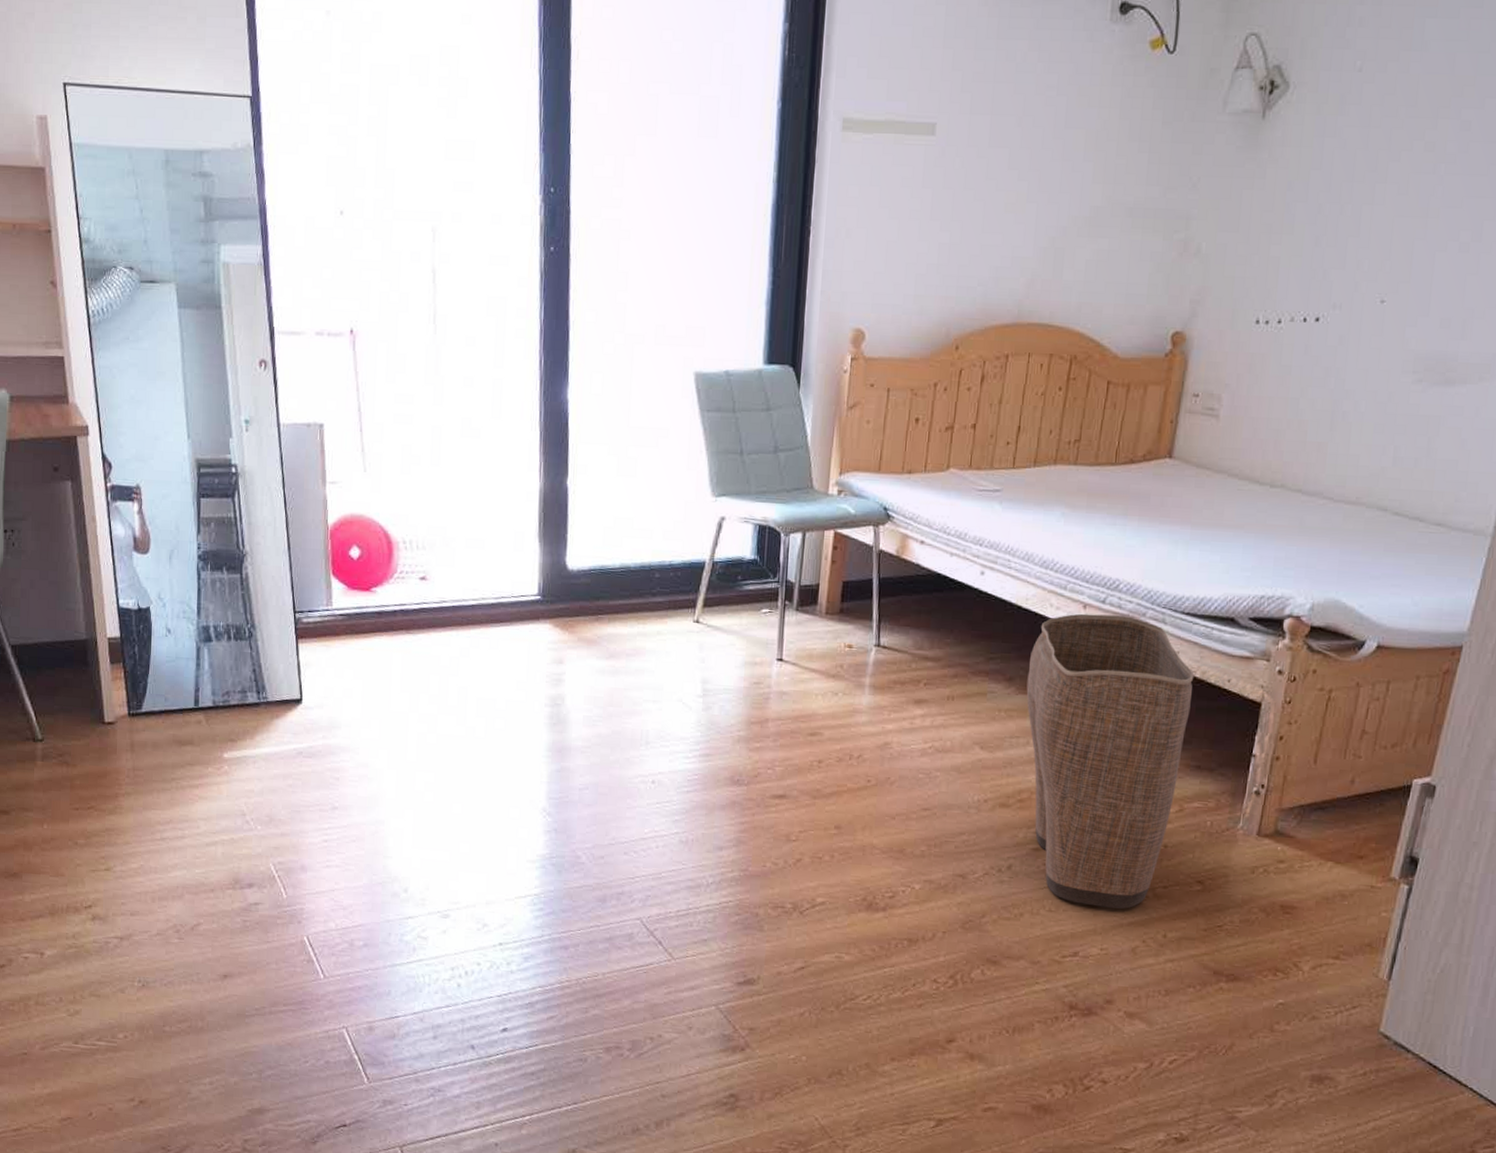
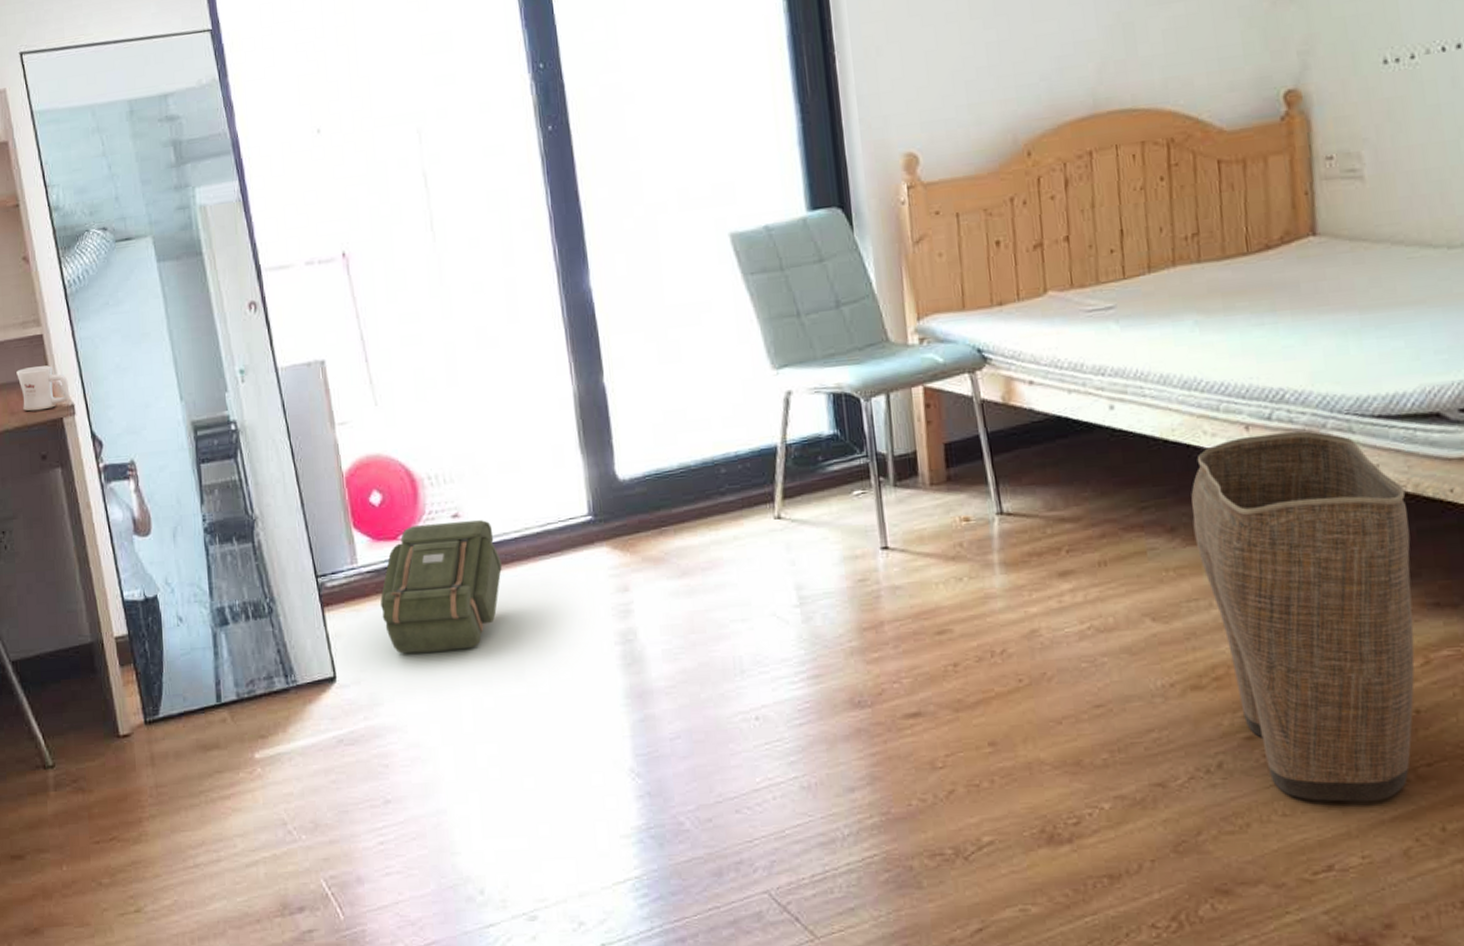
mug: none [36,385,85,427] -> present [16,365,70,412]
backpack: none [348,581,458,692] -> present [380,520,502,654]

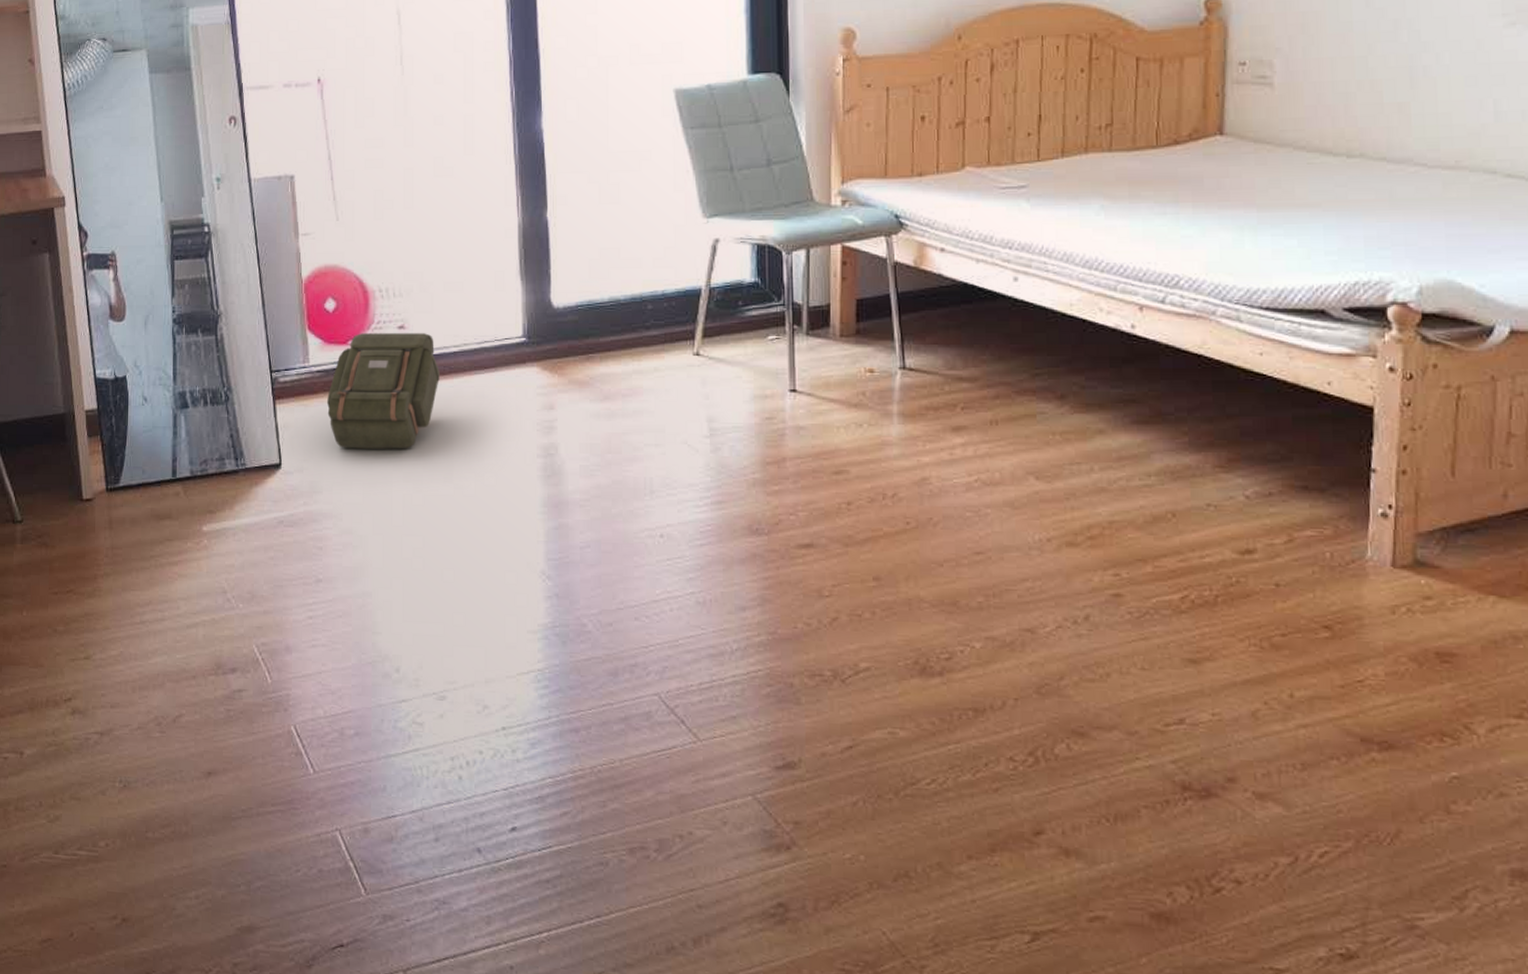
mug: present [16,365,70,412] -> none [15,159,62,200]
laundry basket: present [1191,431,1415,802] -> none [1082,316,1286,663]

